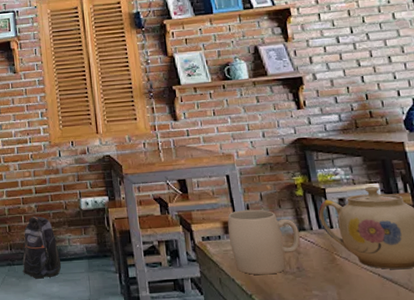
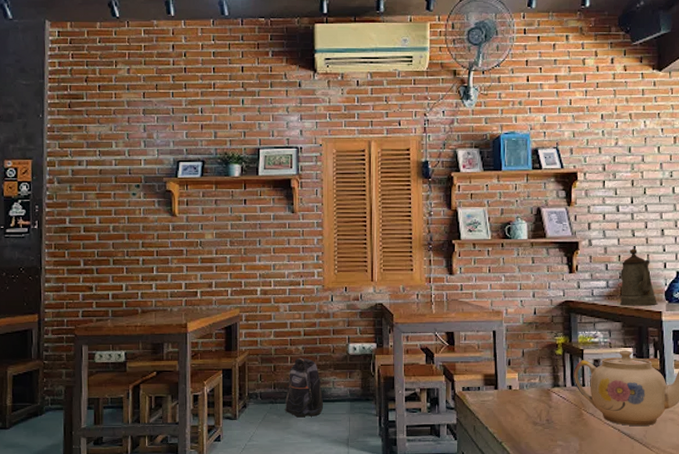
mug: present [227,209,300,275] -> none [487,364,553,425]
coffee pot: none [351,78,398,139] -> present [619,248,657,306]

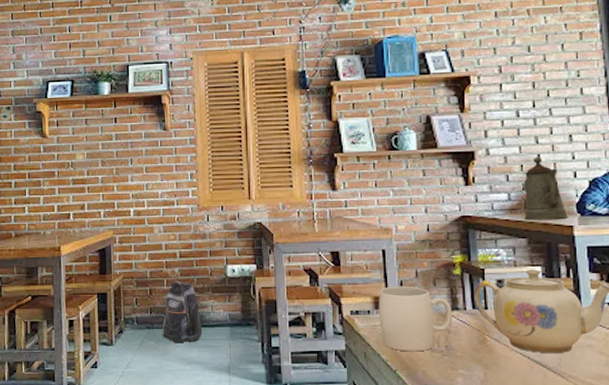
mug: none [487,364,553,425] -> present [378,286,452,352]

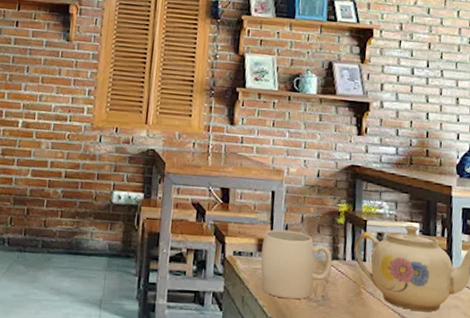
backpack: present [162,280,203,344] -> none [33,202,79,271]
coffee pot: present [524,157,568,220] -> none [408,115,448,179]

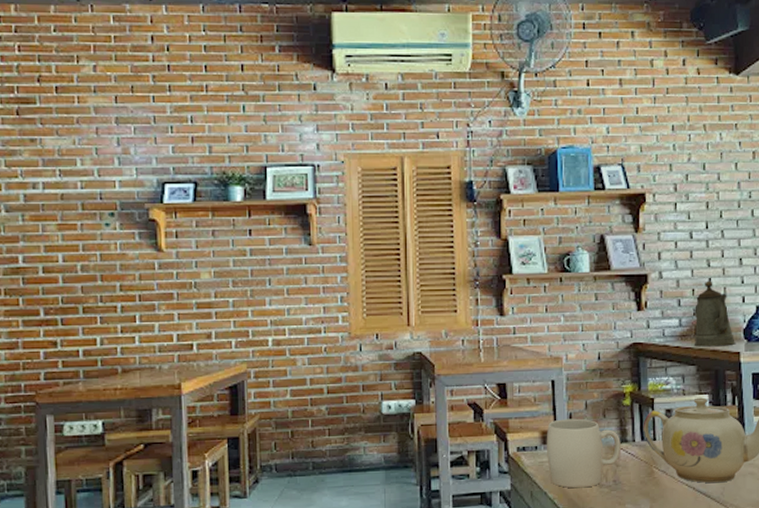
coffee pot: none [408,115,448,179] -> present [694,281,735,347]

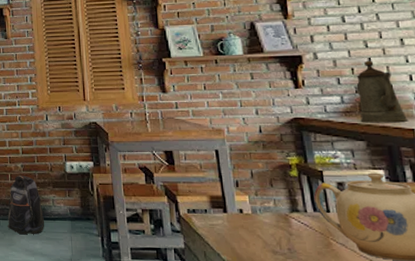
backpack: none [306,420,354,492] -> present [7,175,45,235]
mug: present [546,418,621,489] -> none [214,186,293,253]

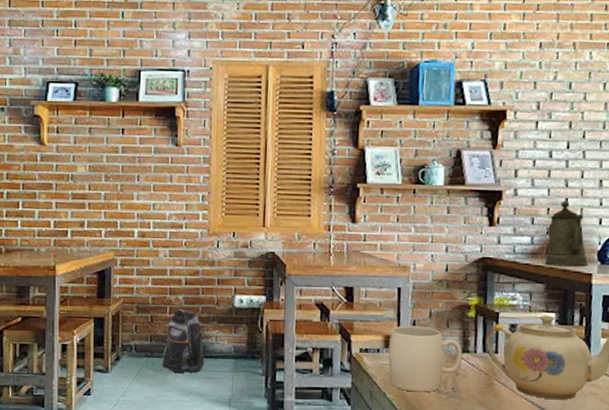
mug: none [214,186,293,253] -> present [388,325,462,393]

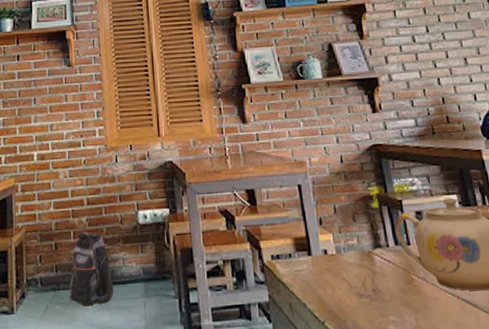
mug: present [388,325,462,393] -> none [299,223,376,299]
coffee pot: present [544,201,588,267] -> none [428,81,475,147]

